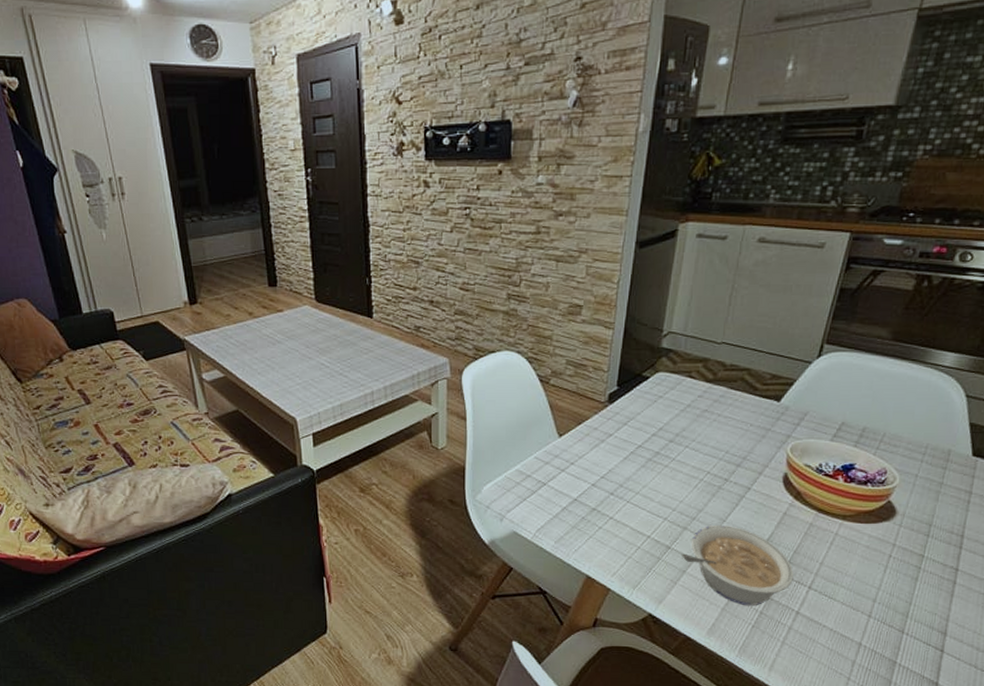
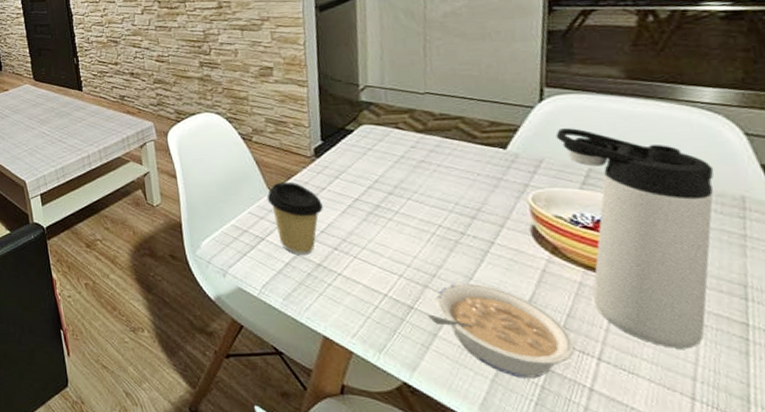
coffee cup: none [555,427,607,499] -> present [266,182,323,255]
thermos bottle: none [817,384,936,577] -> present [555,128,714,349]

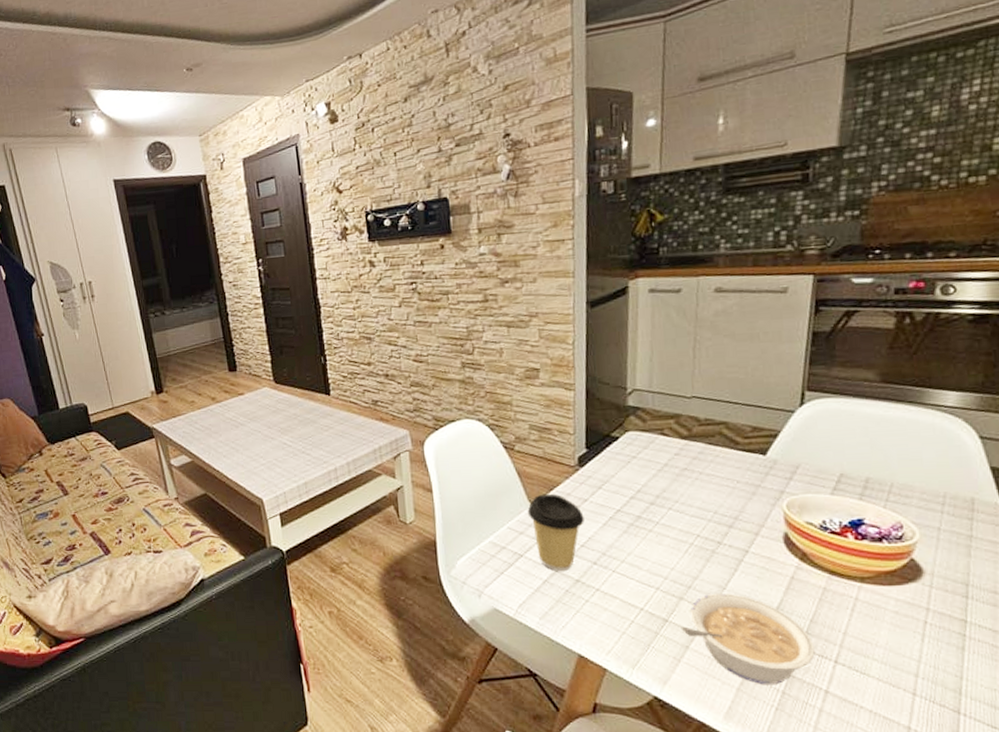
thermos bottle: present [555,128,714,349] -> none [813,433,950,647]

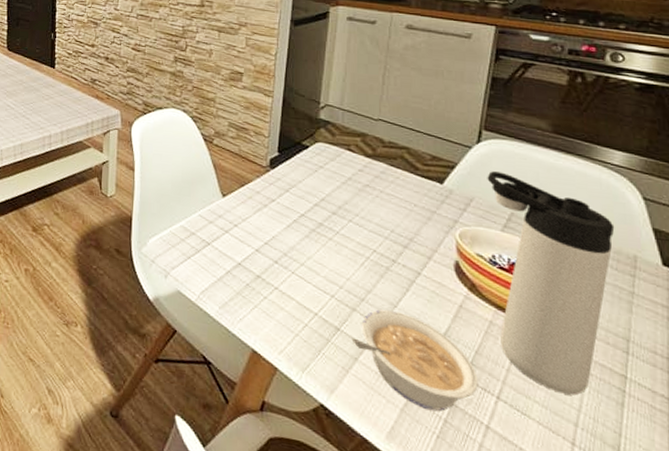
coffee cup: present [527,493,584,571] -> none [218,188,270,265]
thermos bottle: none [813,433,950,647] -> present [487,171,615,395]

